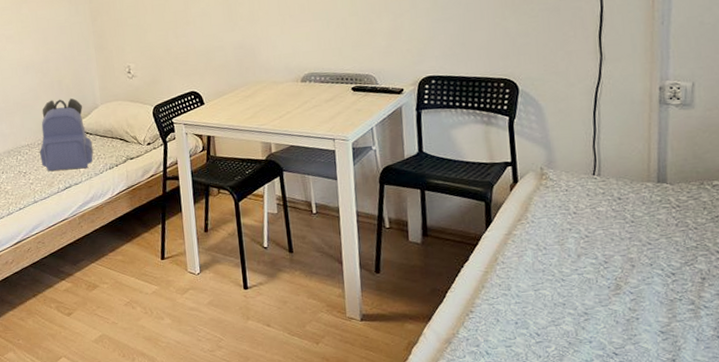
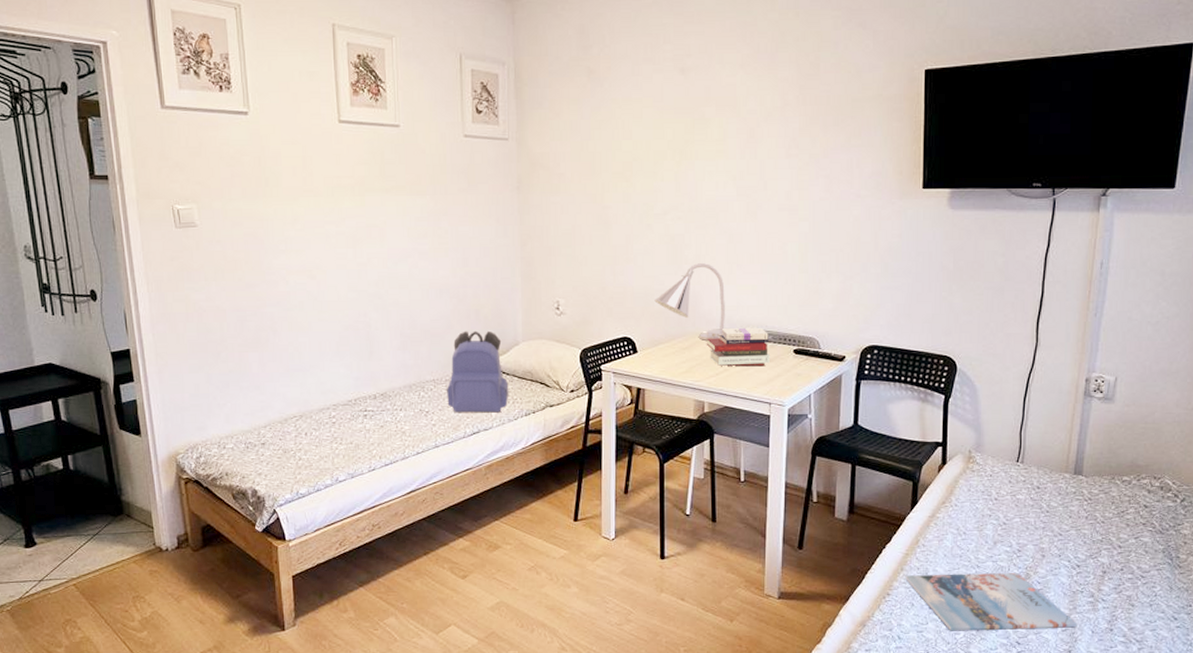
table lamp: none [215,17,284,88] -> present [654,263,725,340]
books: none [266,70,330,109] -> present [706,327,770,367]
magazine: none [487,284,680,345] -> present [905,573,1078,631]

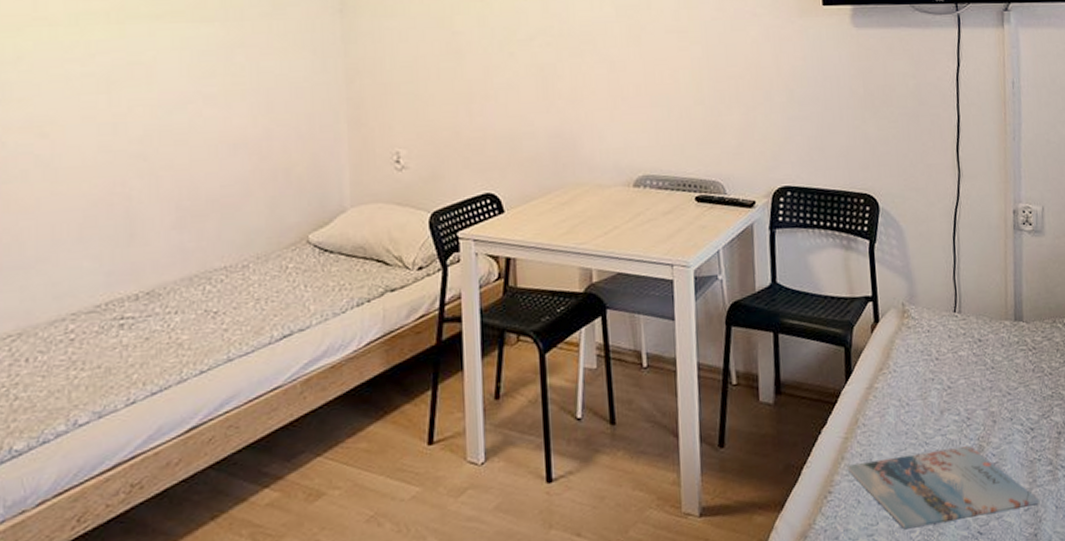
backpack: present [447,330,509,413] -> none [244,195,334,309]
table lamp: present [654,263,725,340] -> none [523,97,612,192]
books: present [706,327,770,367] -> none [589,172,668,223]

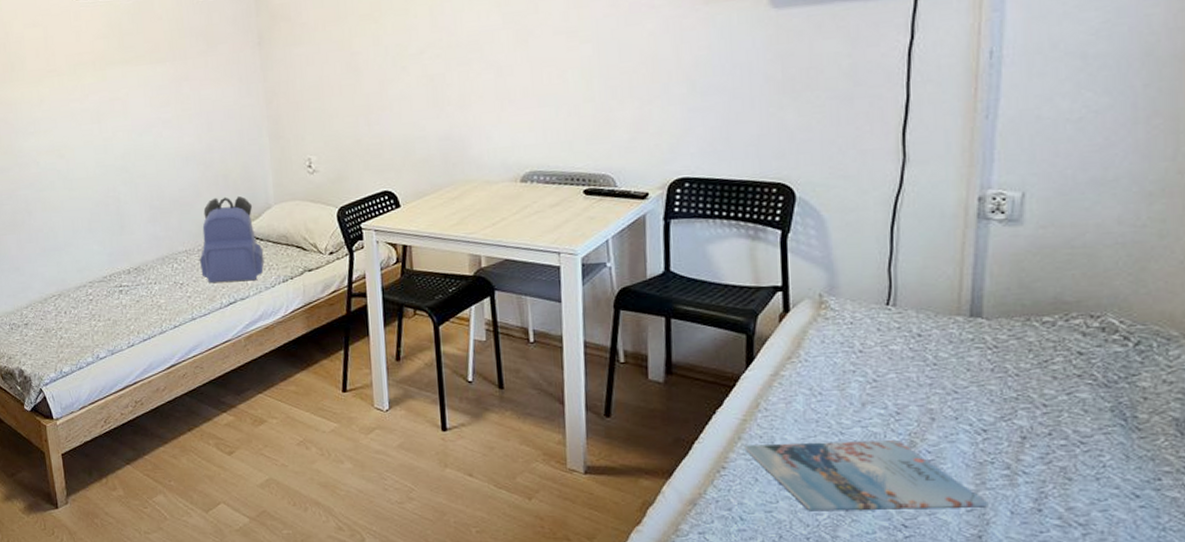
backpack: none [244,195,334,309] -> present [200,195,265,283]

